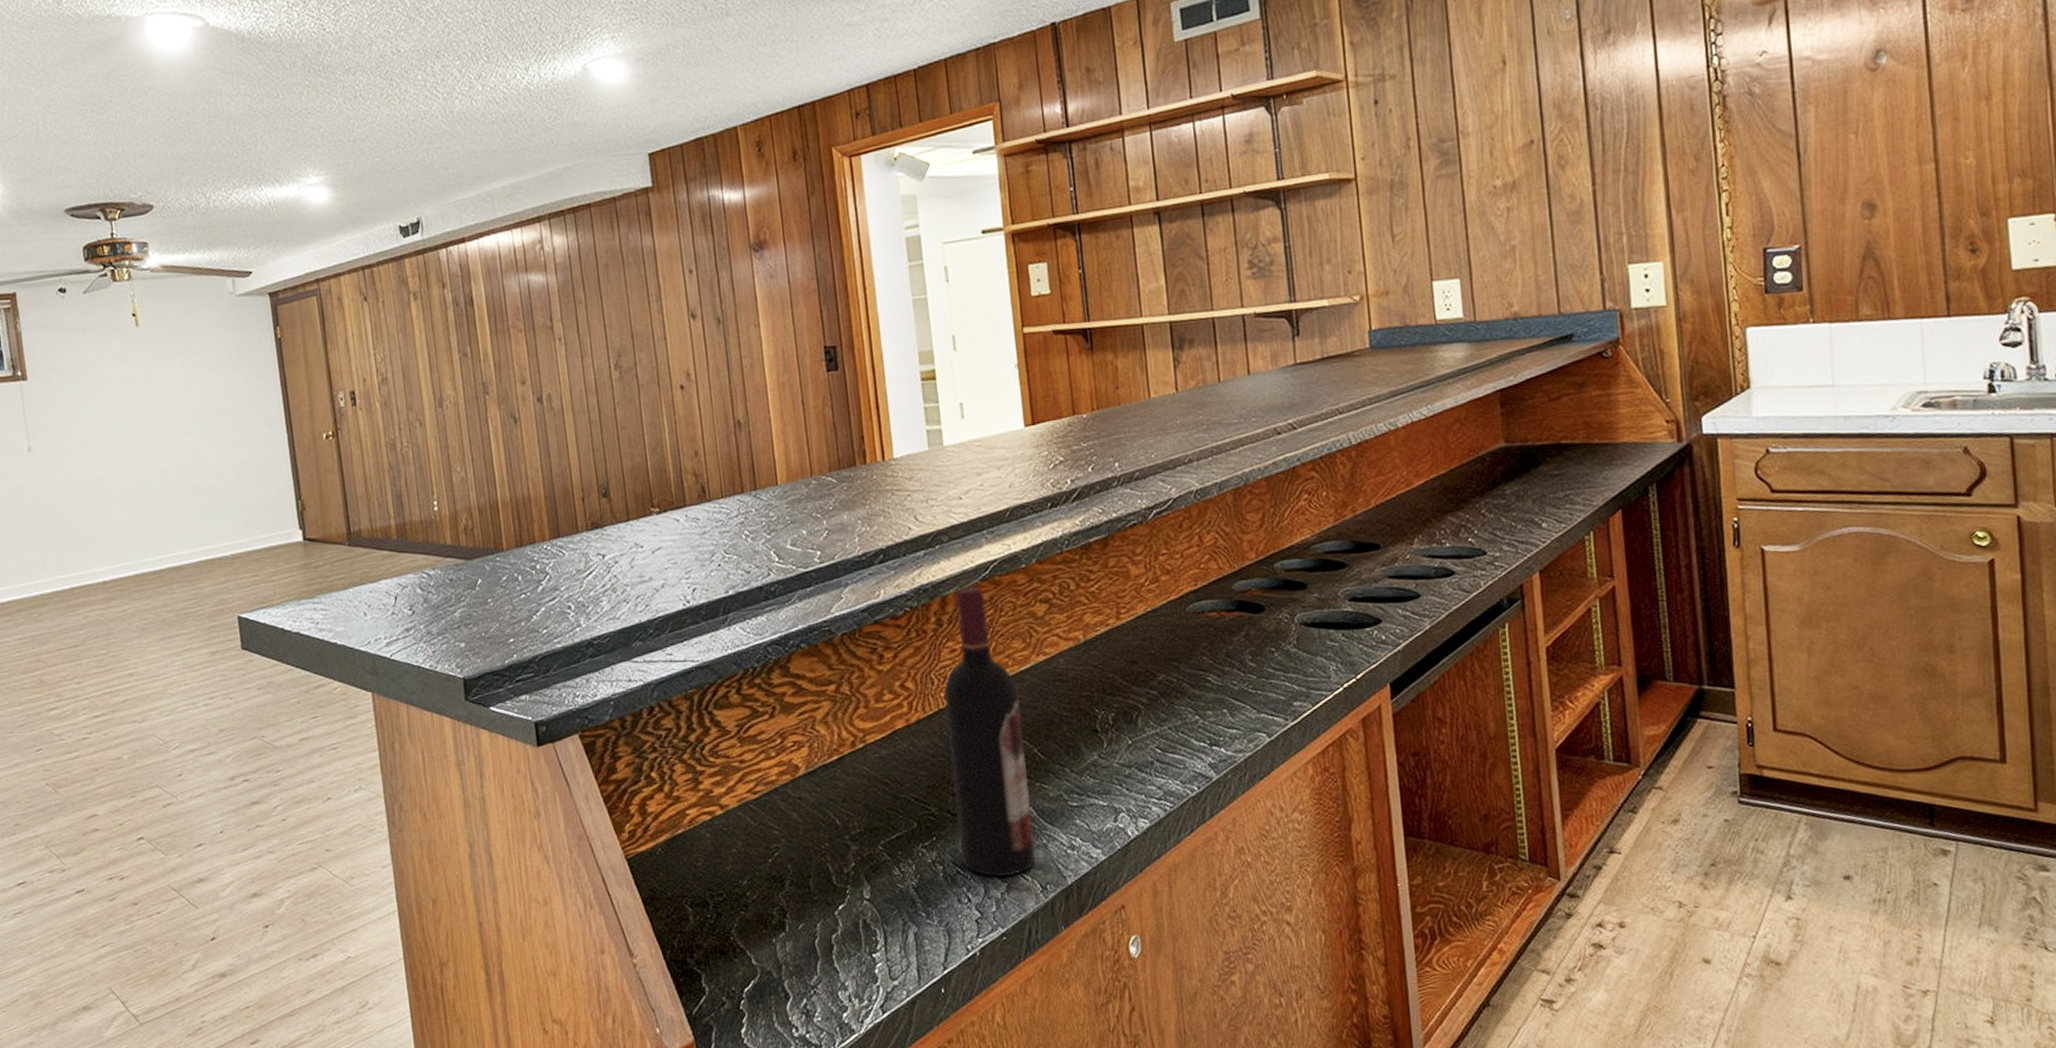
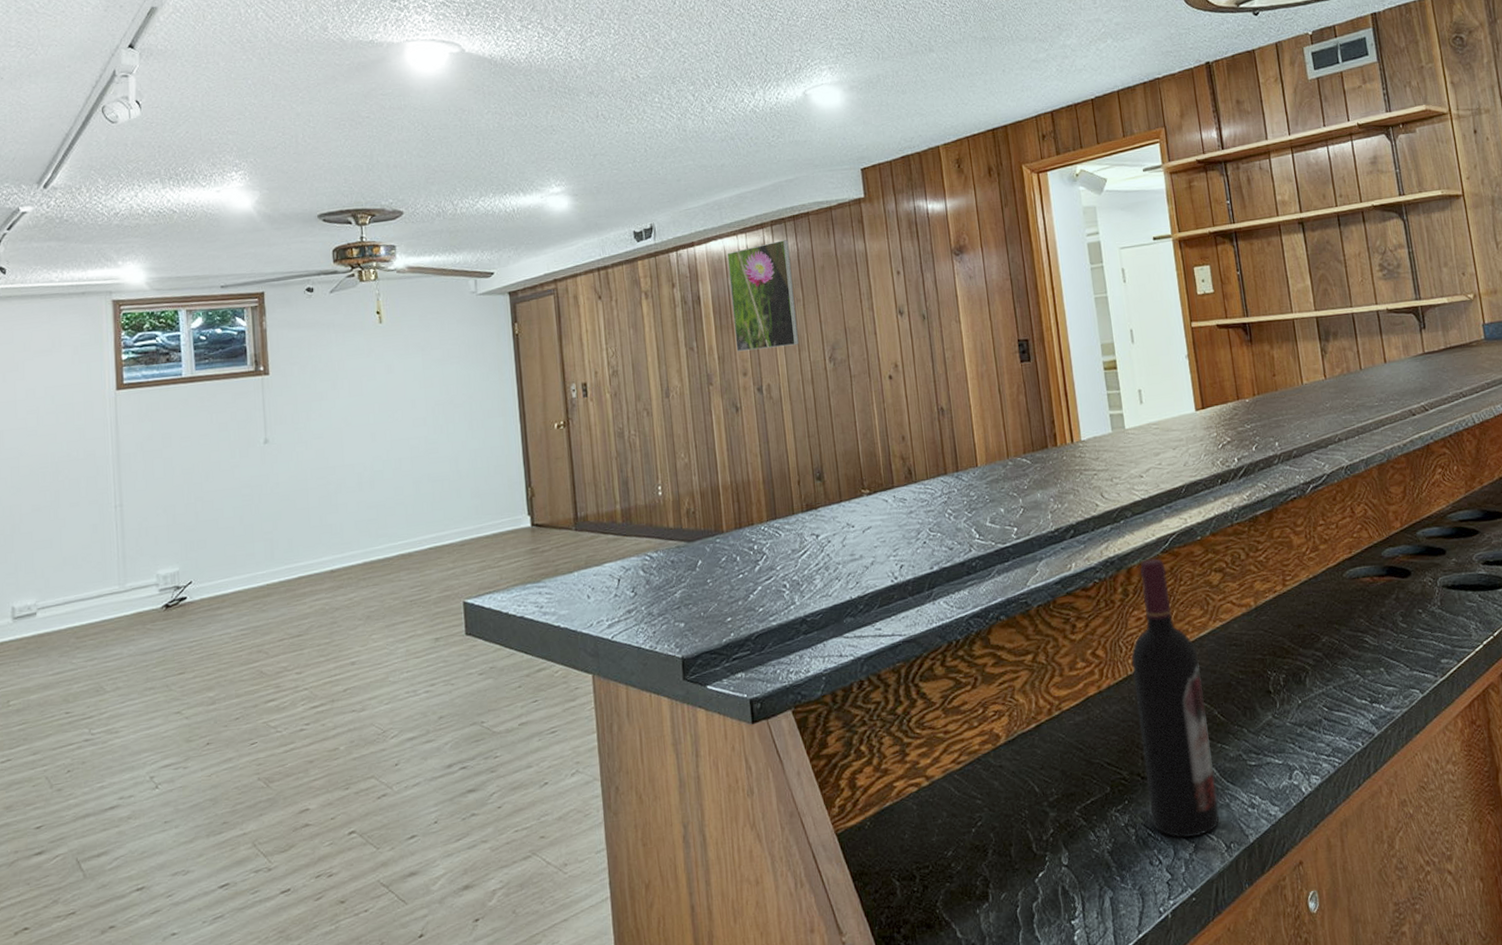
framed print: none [501,235,581,359] -> present [727,240,799,352]

